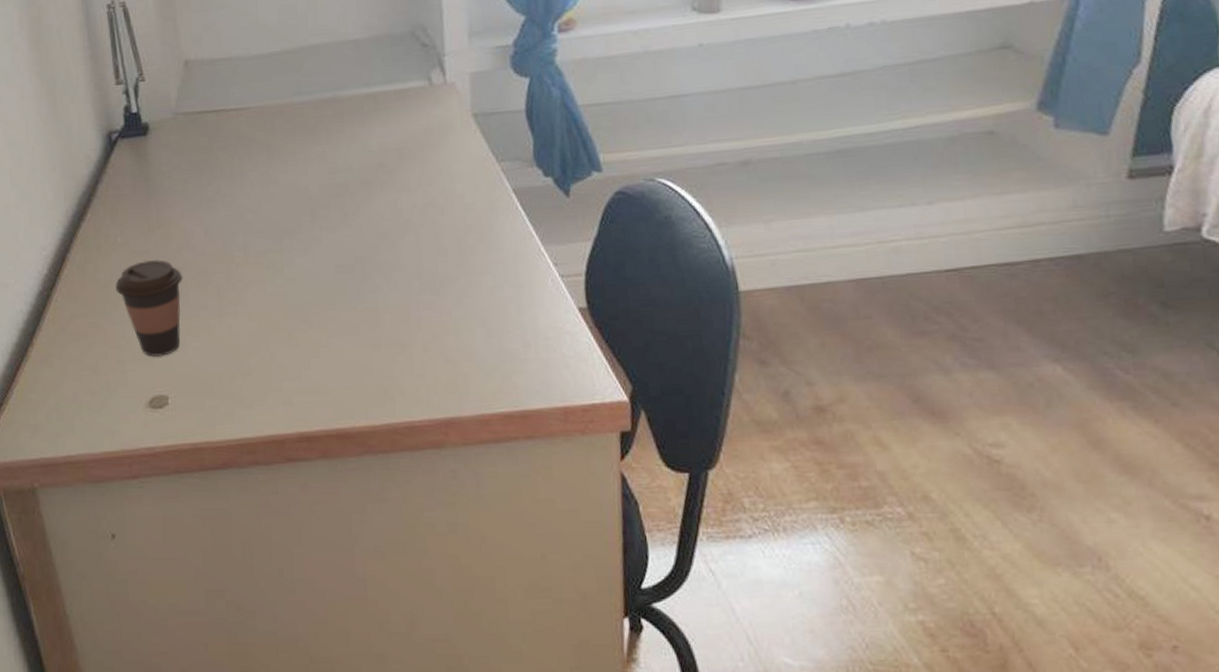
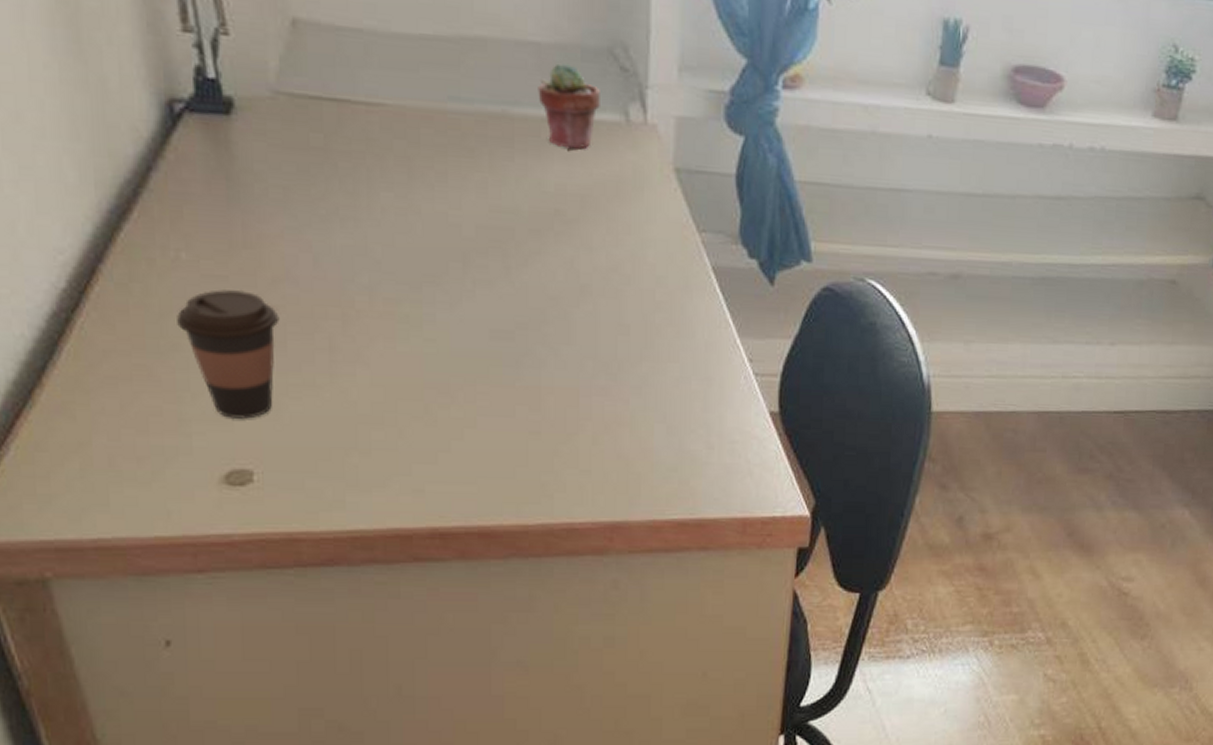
potted succulent: none [359,49,408,115] -> present [538,62,600,150]

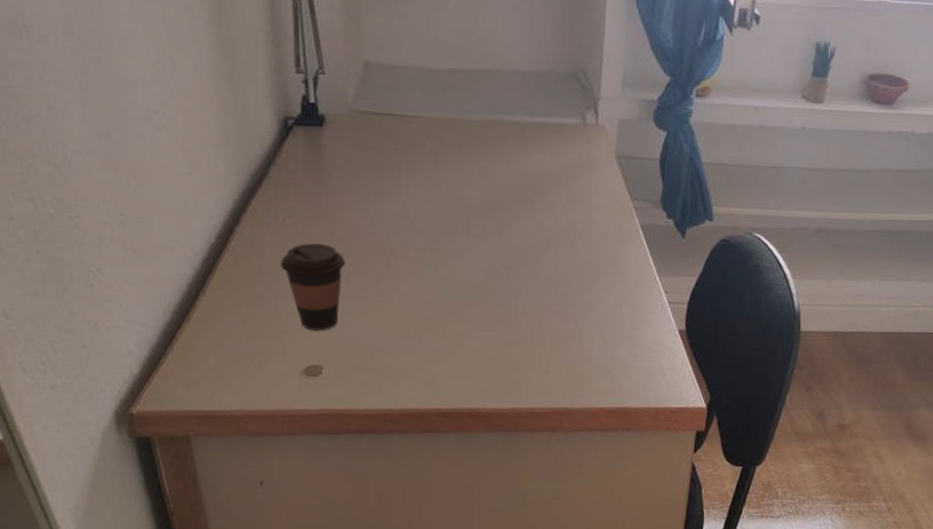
potted succulent: present [538,62,600,150] -> none [524,84,566,144]

